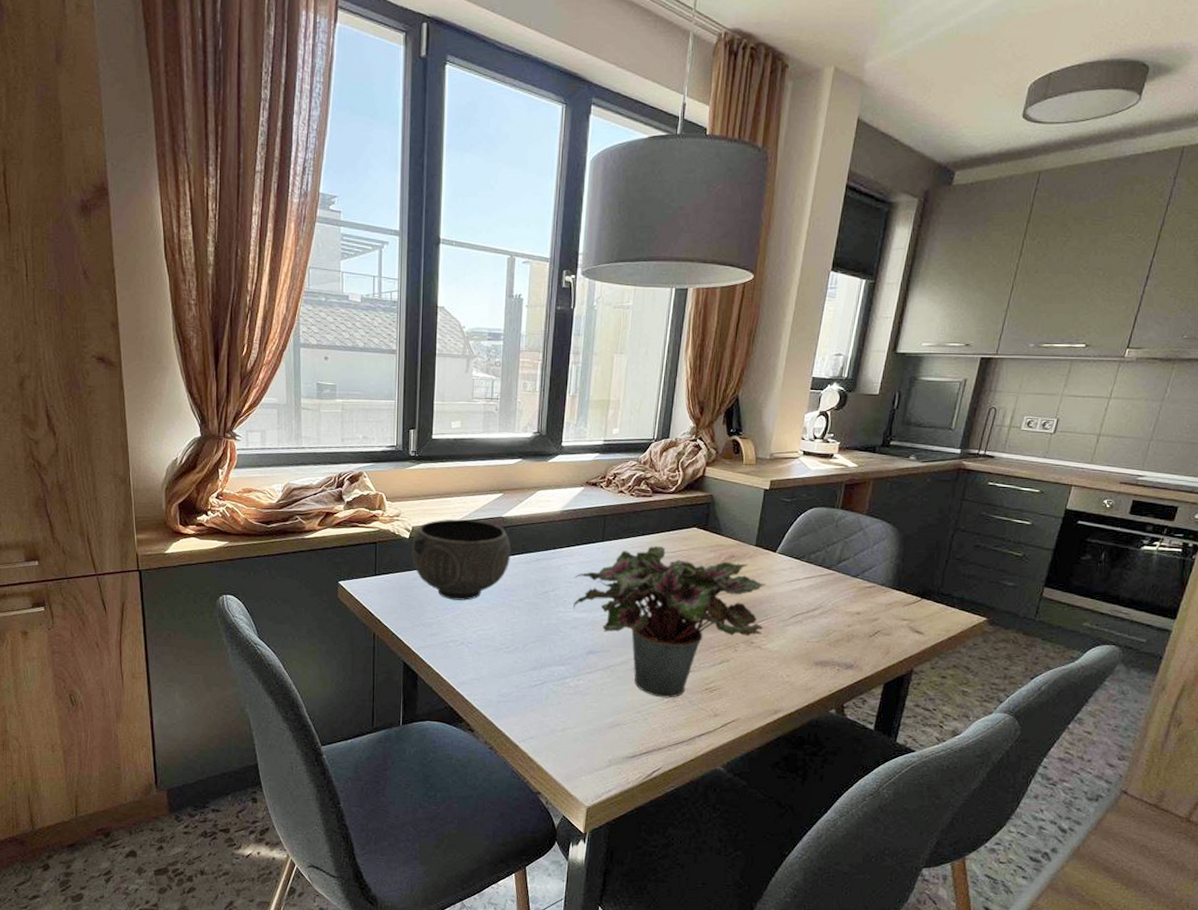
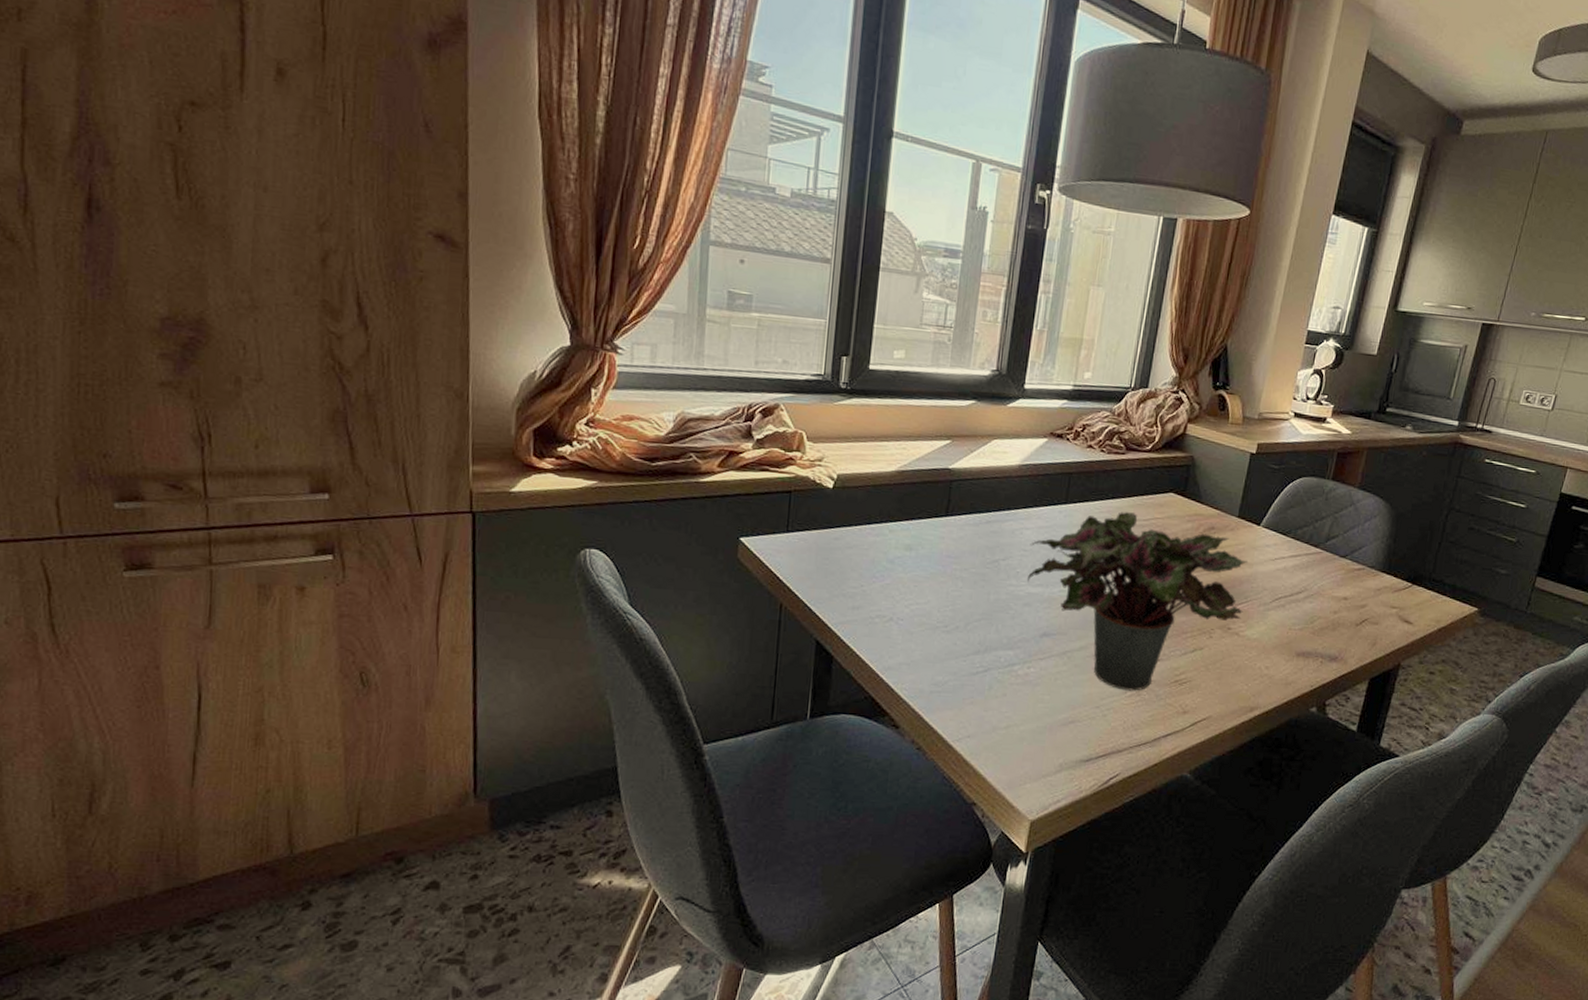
bowl: present [411,519,511,601] -> none [833,467,958,567]

